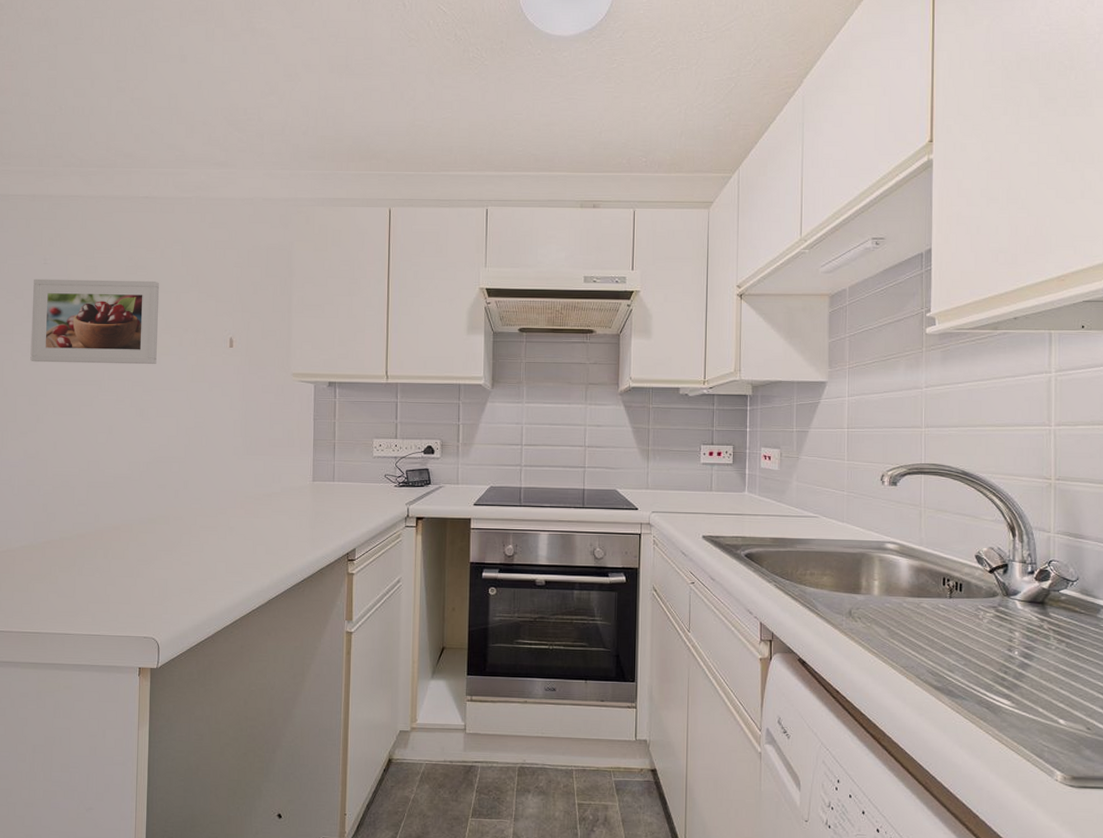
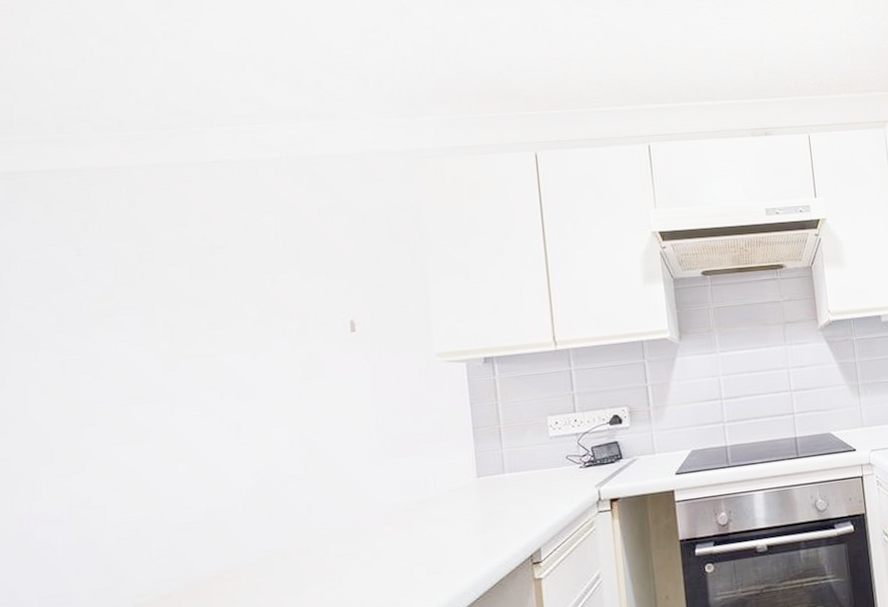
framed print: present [30,278,160,365] -> none [63,262,253,383]

